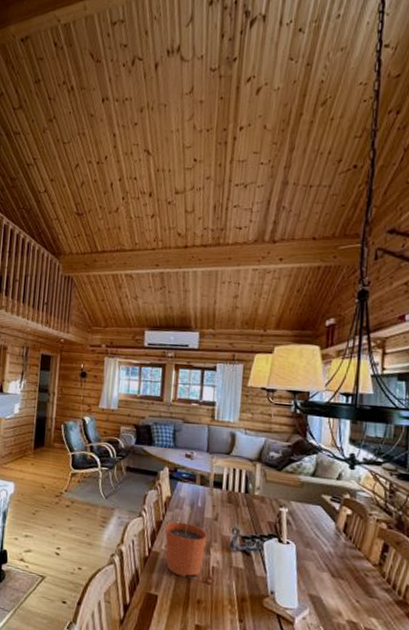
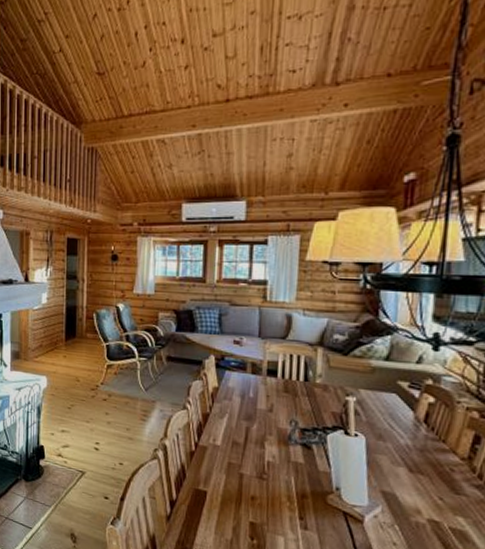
plant pot: present [165,510,208,577] -> none [212,401,262,472]

